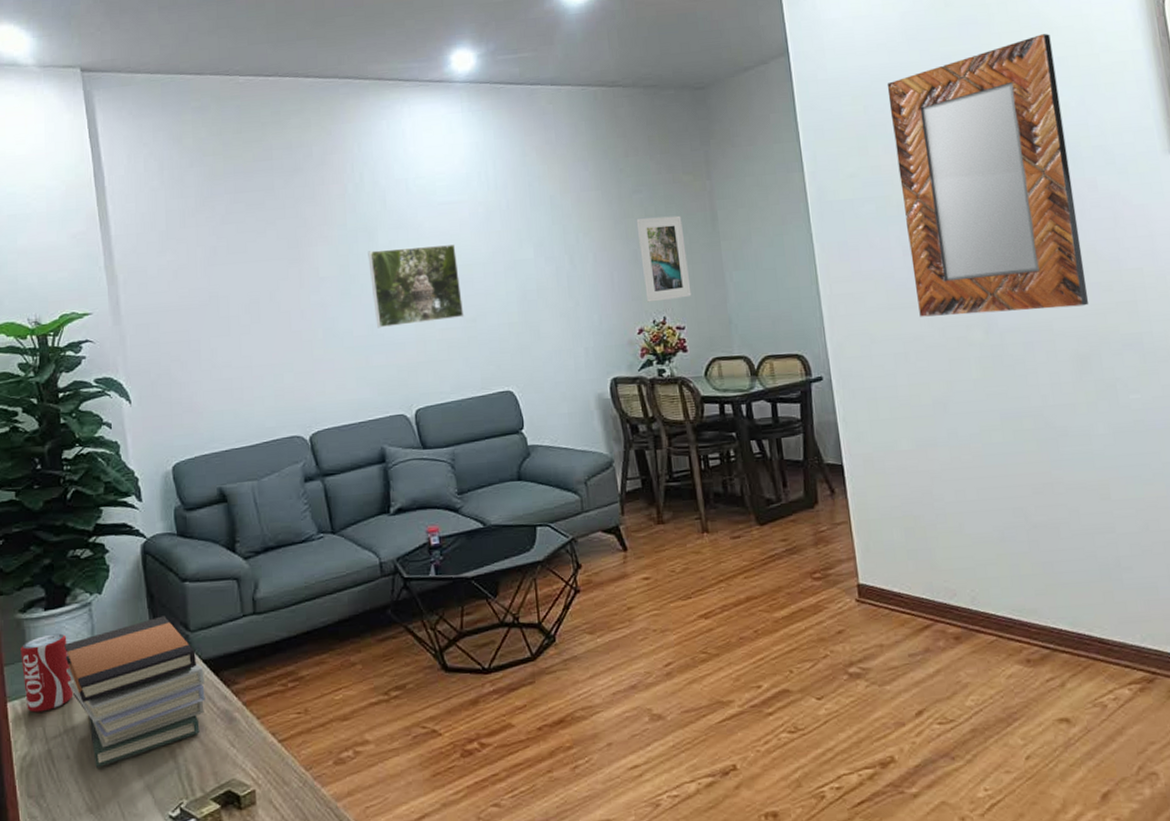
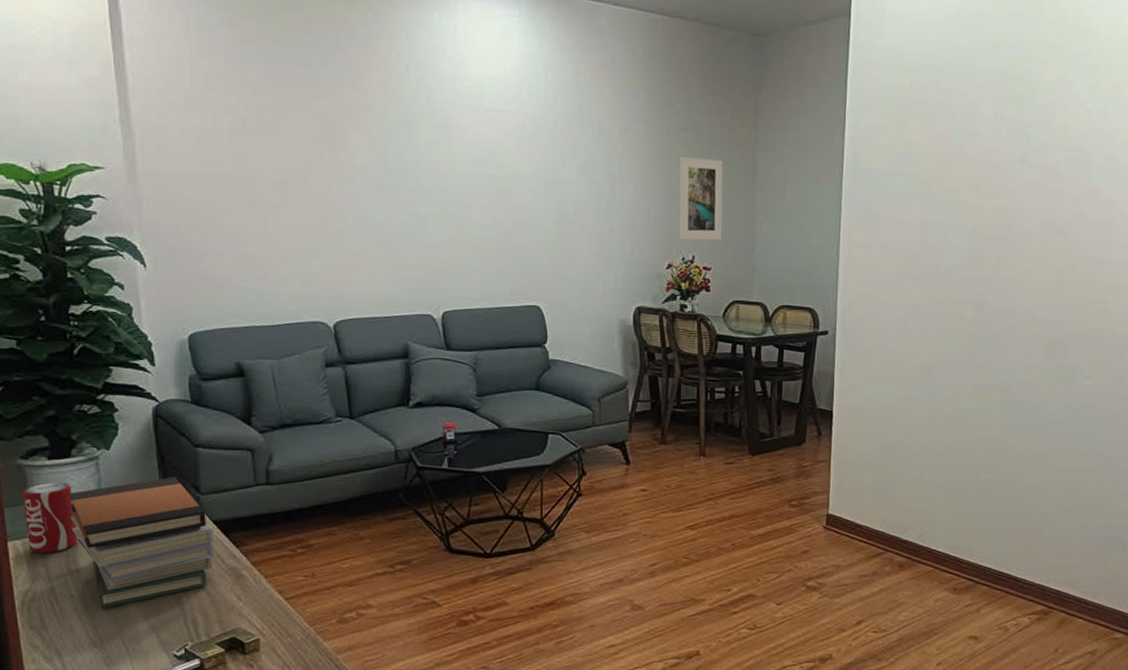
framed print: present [368,245,464,329] -> none [407,147,500,228]
home mirror: present [887,34,1089,317] -> none [923,39,1090,299]

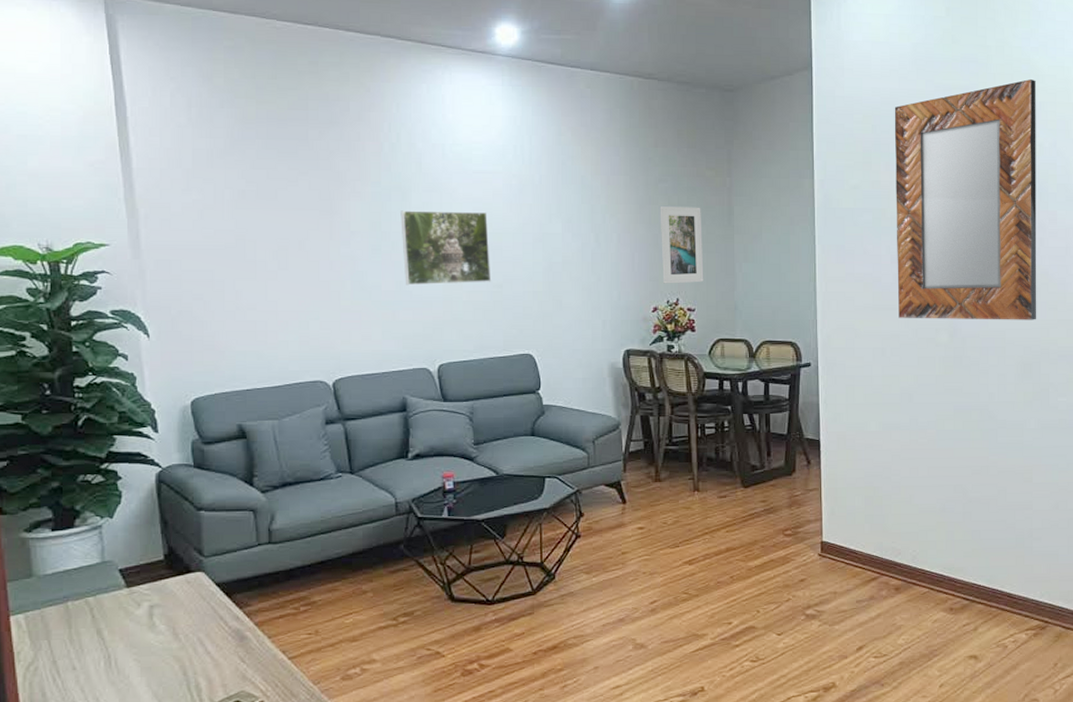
beverage can: present [22,482,78,553] -> none [25,553,81,626]
book stack: present [68,477,214,608] -> none [71,541,217,679]
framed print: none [407,147,500,228] -> present [400,210,492,286]
home mirror: none [923,39,1090,299] -> present [894,79,1037,320]

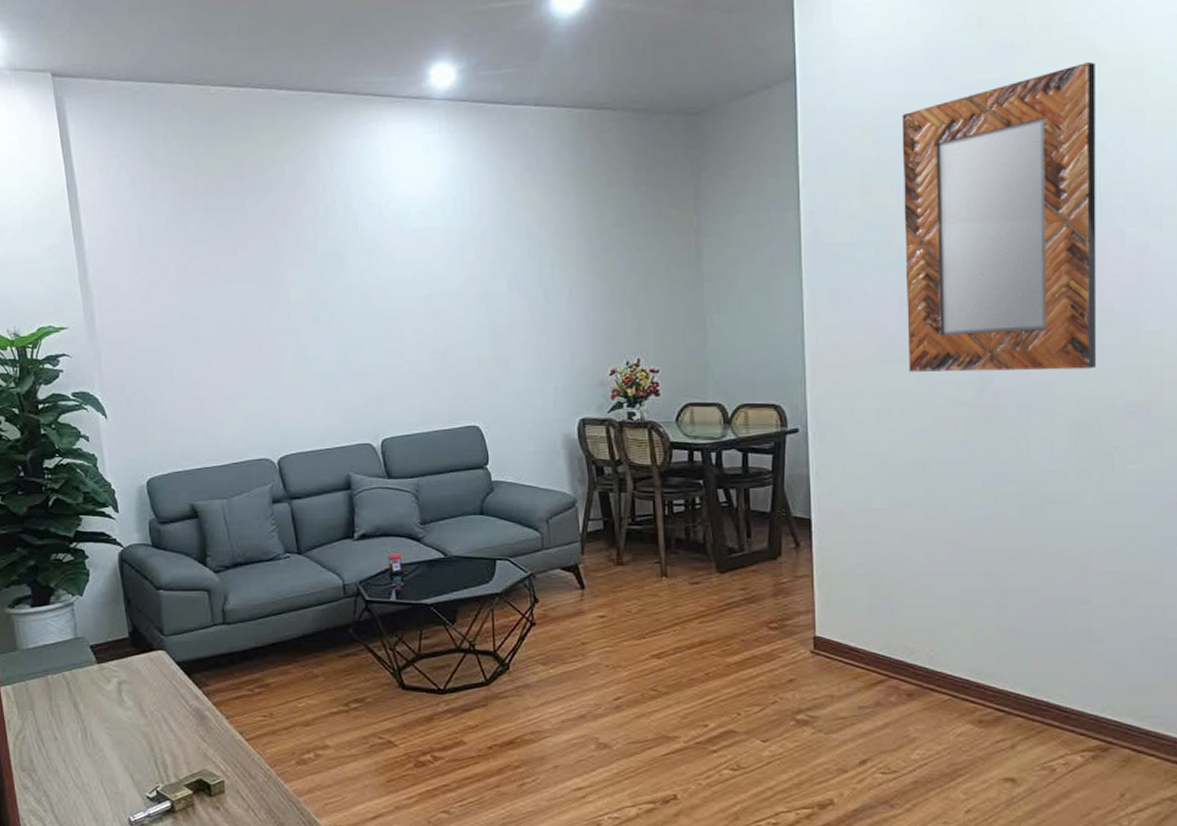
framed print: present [400,210,492,286] -> none [338,273,434,357]
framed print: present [660,206,704,284] -> none [616,252,669,343]

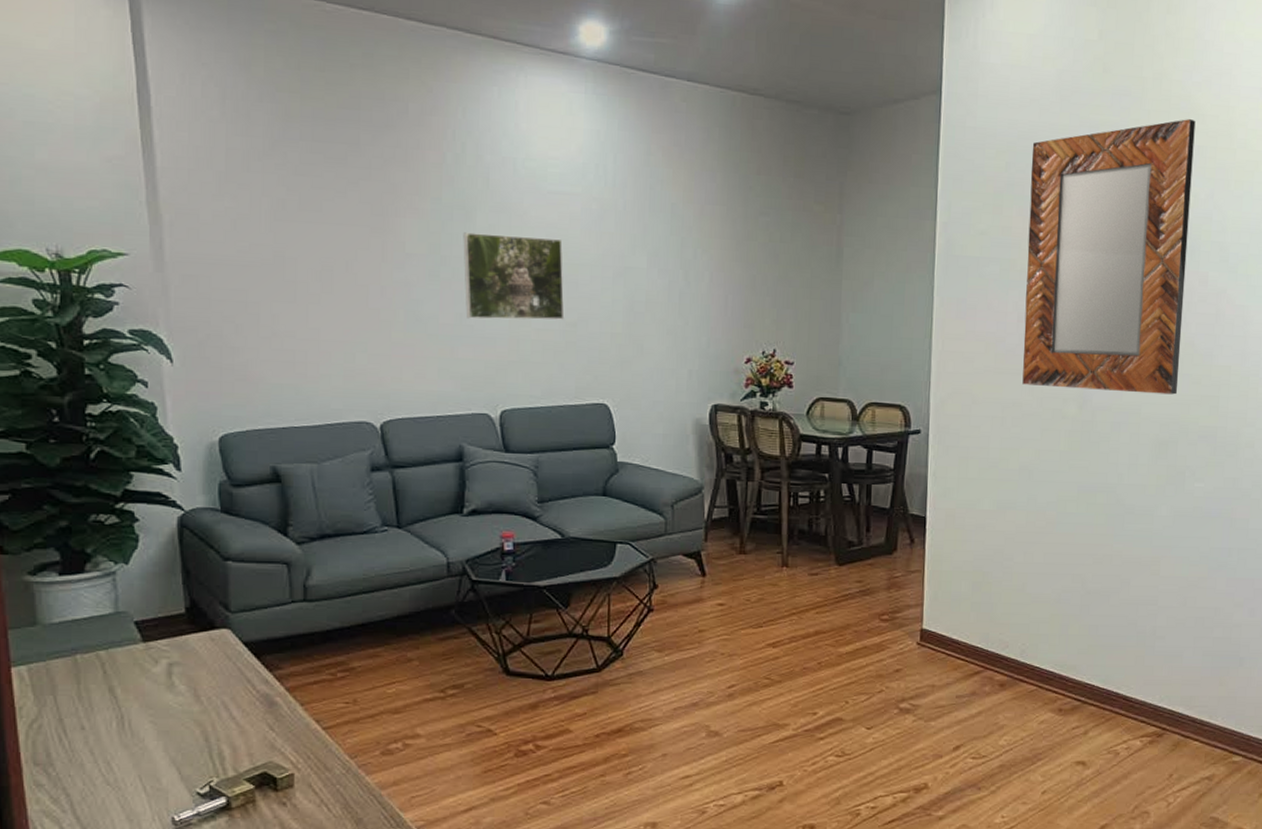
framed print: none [338,273,434,357] -> present [463,232,565,320]

